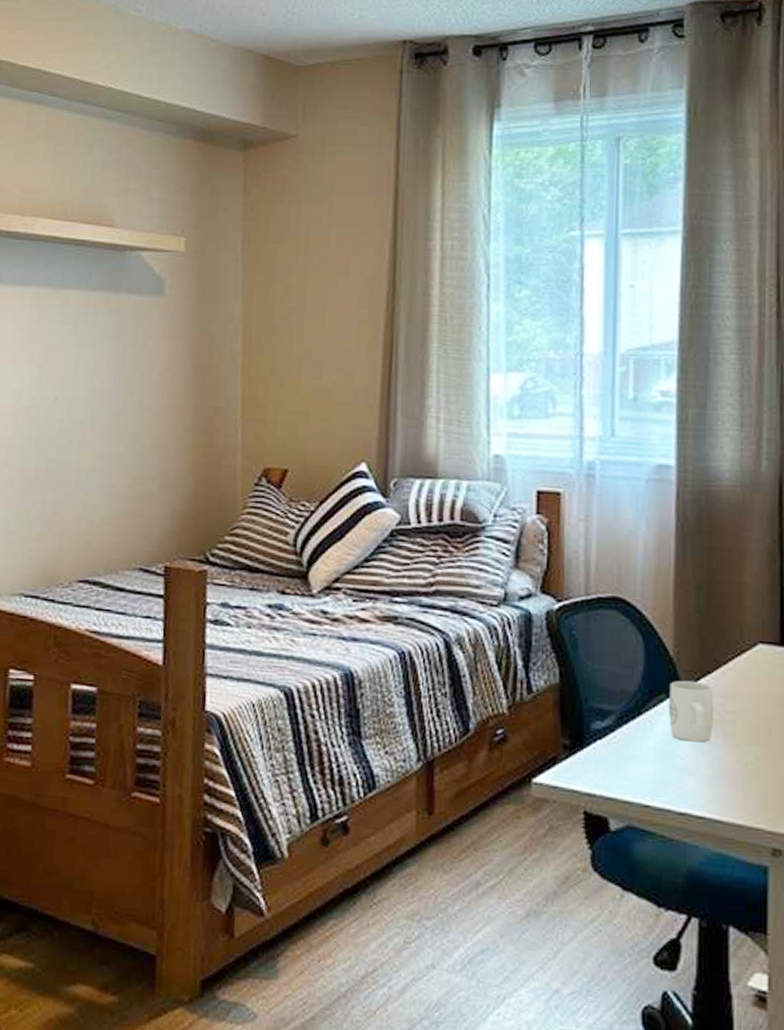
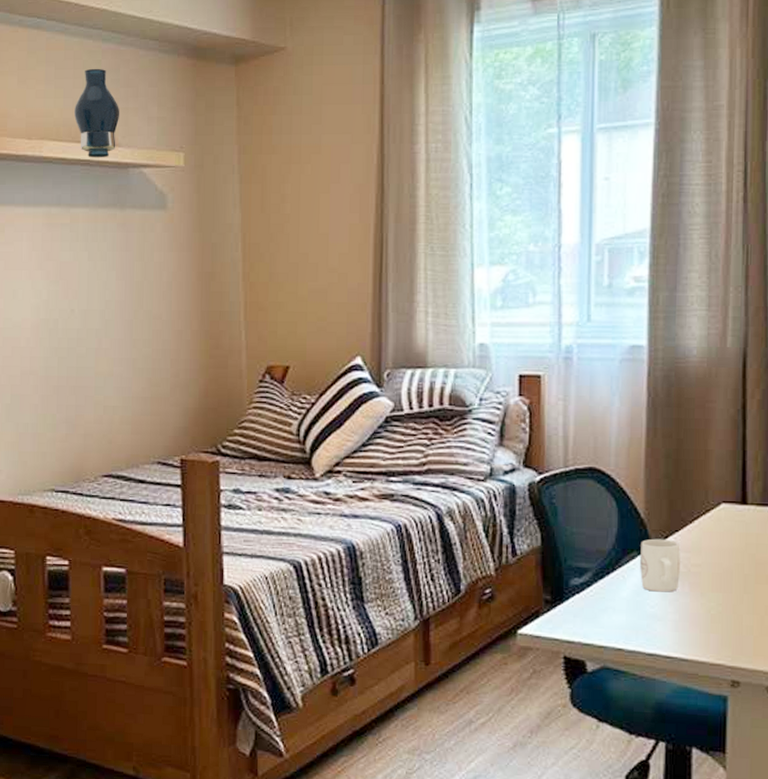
vase: none [71,146,120,239] -> present [73,68,120,158]

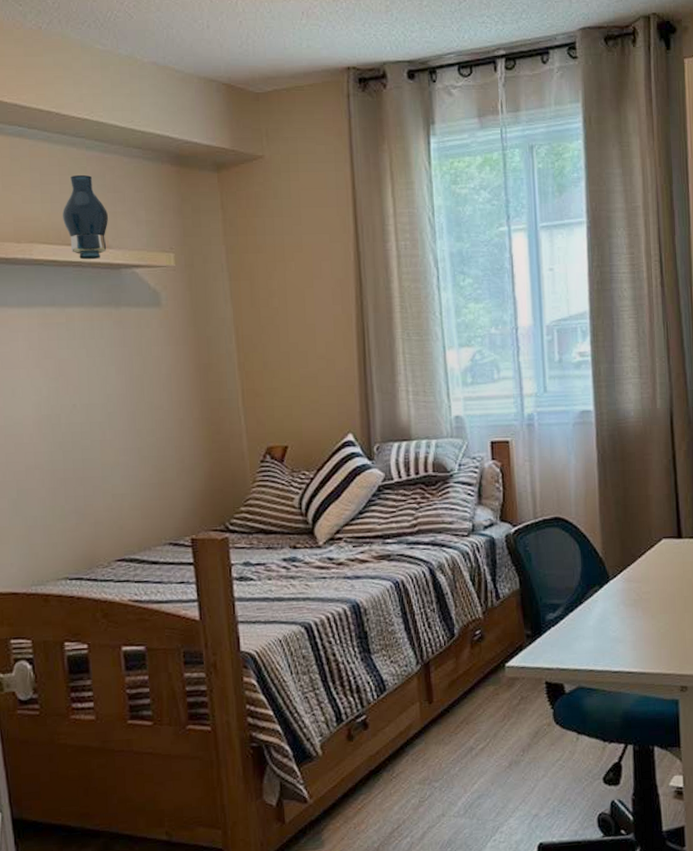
mug: present [640,538,680,592] -> none [601,573,634,619]

